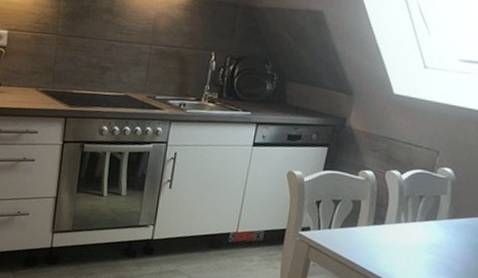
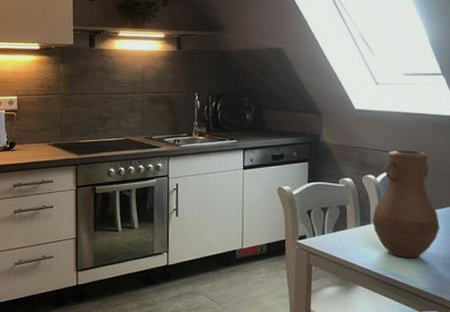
vase: none [387,146,466,268] -> present [372,150,440,259]

